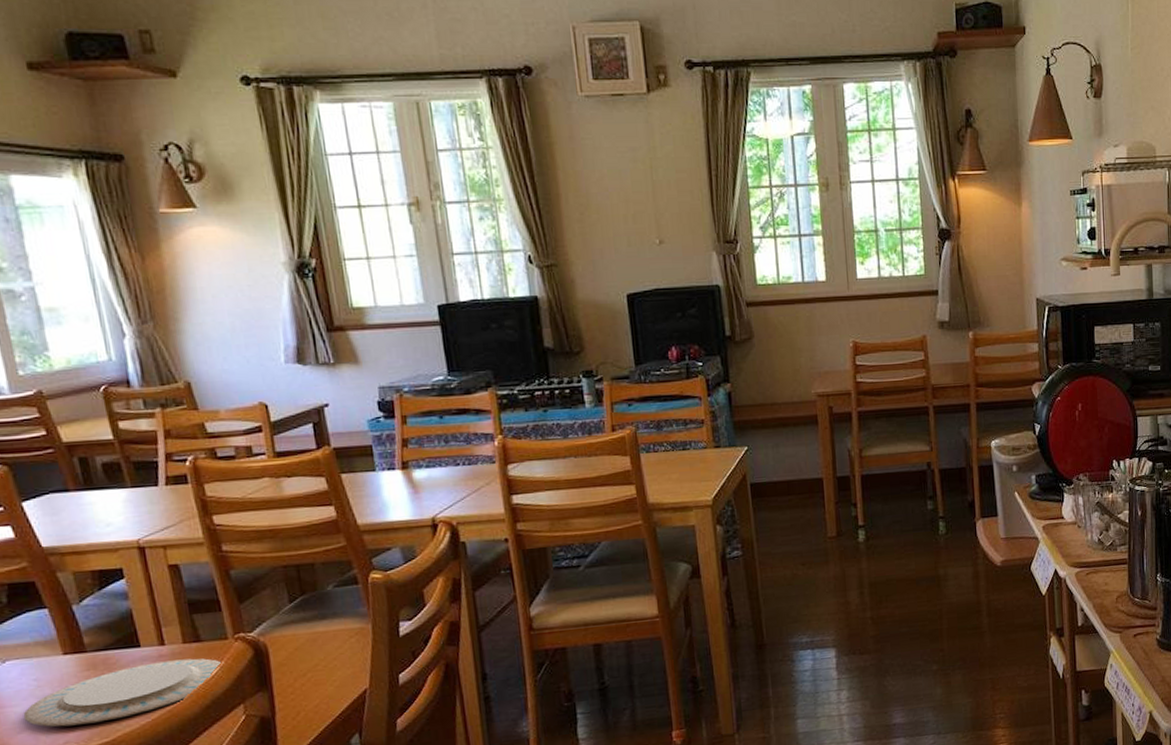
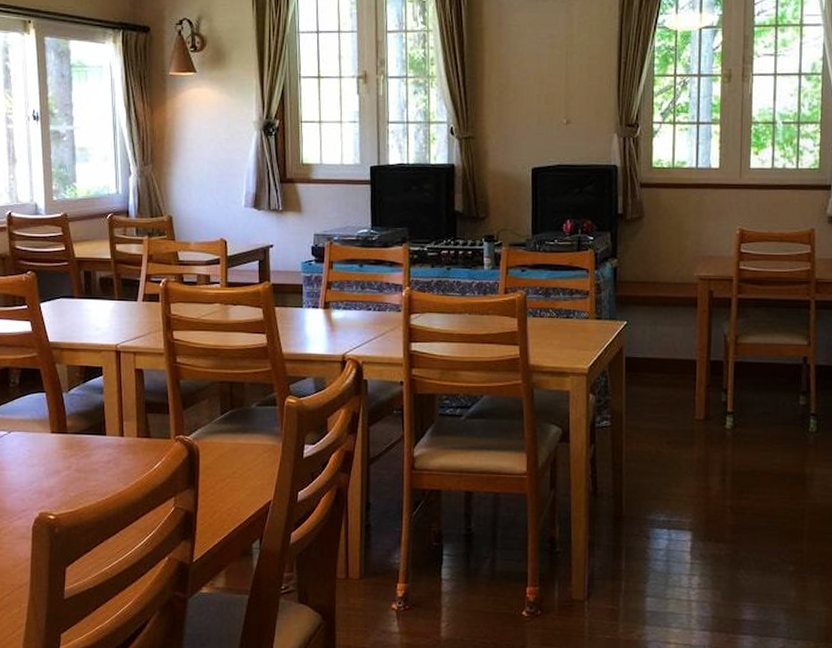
plate: present [23,658,224,727] -> none [16,450,165,495]

